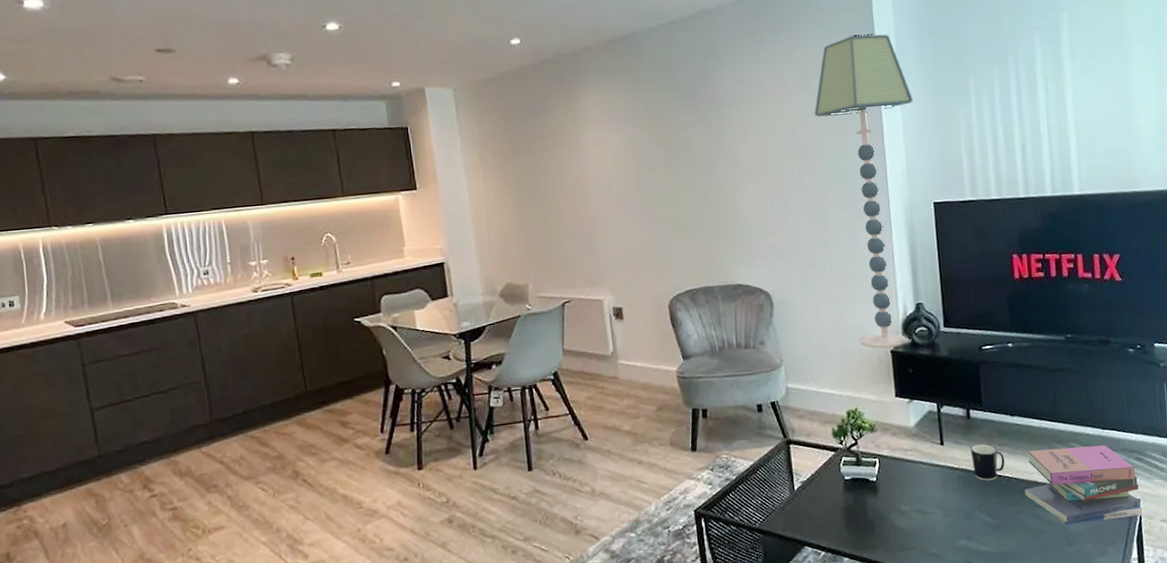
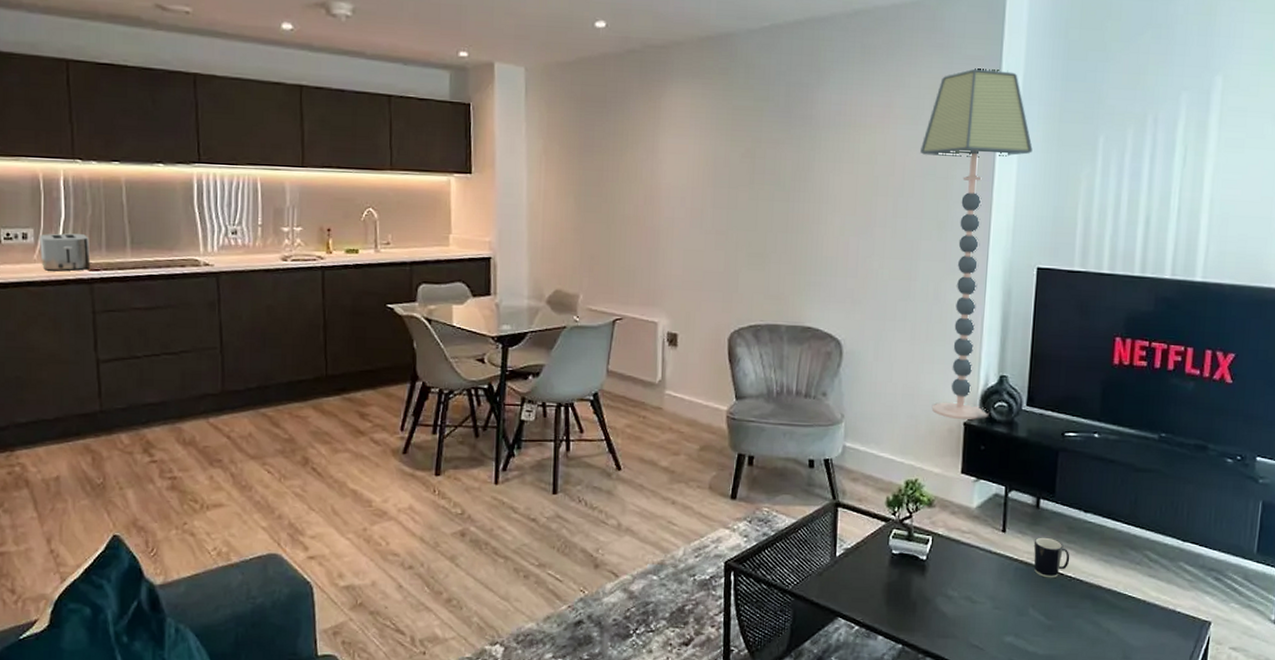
toaster: none [24,294,76,333] -> present [39,233,91,271]
books: present [1025,444,1143,525] -> none [1086,552,1213,640]

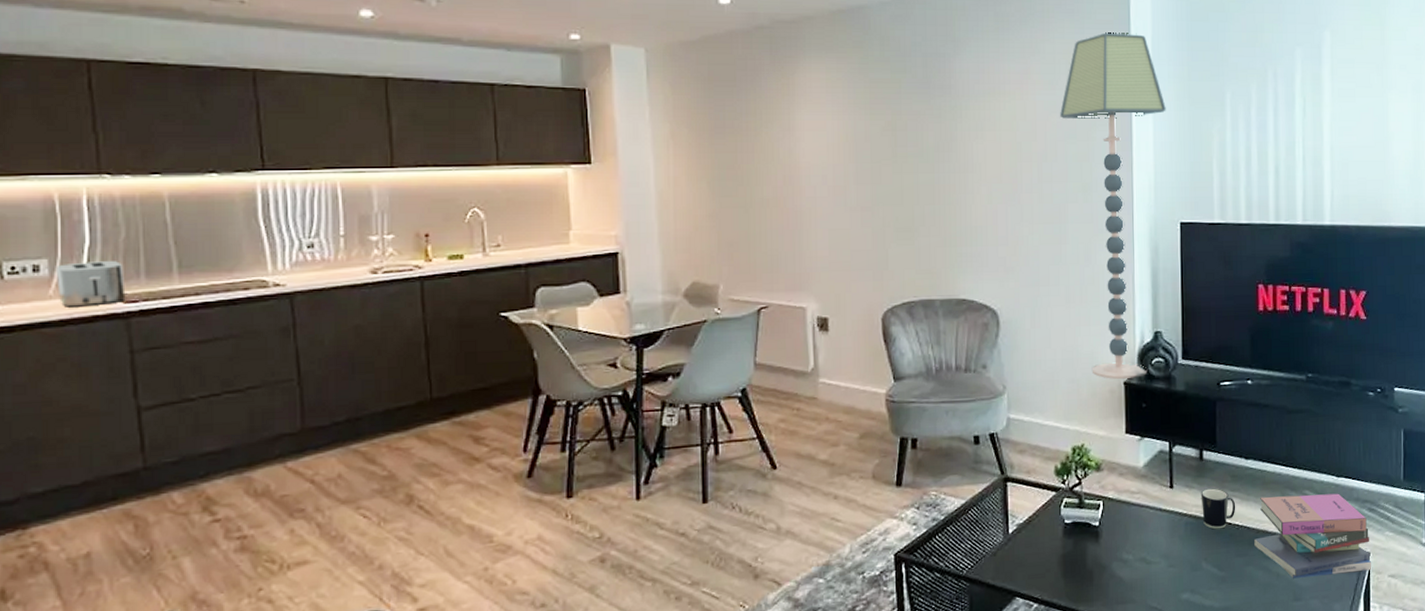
books: none [1086,552,1213,640] -> present [1254,493,1372,579]

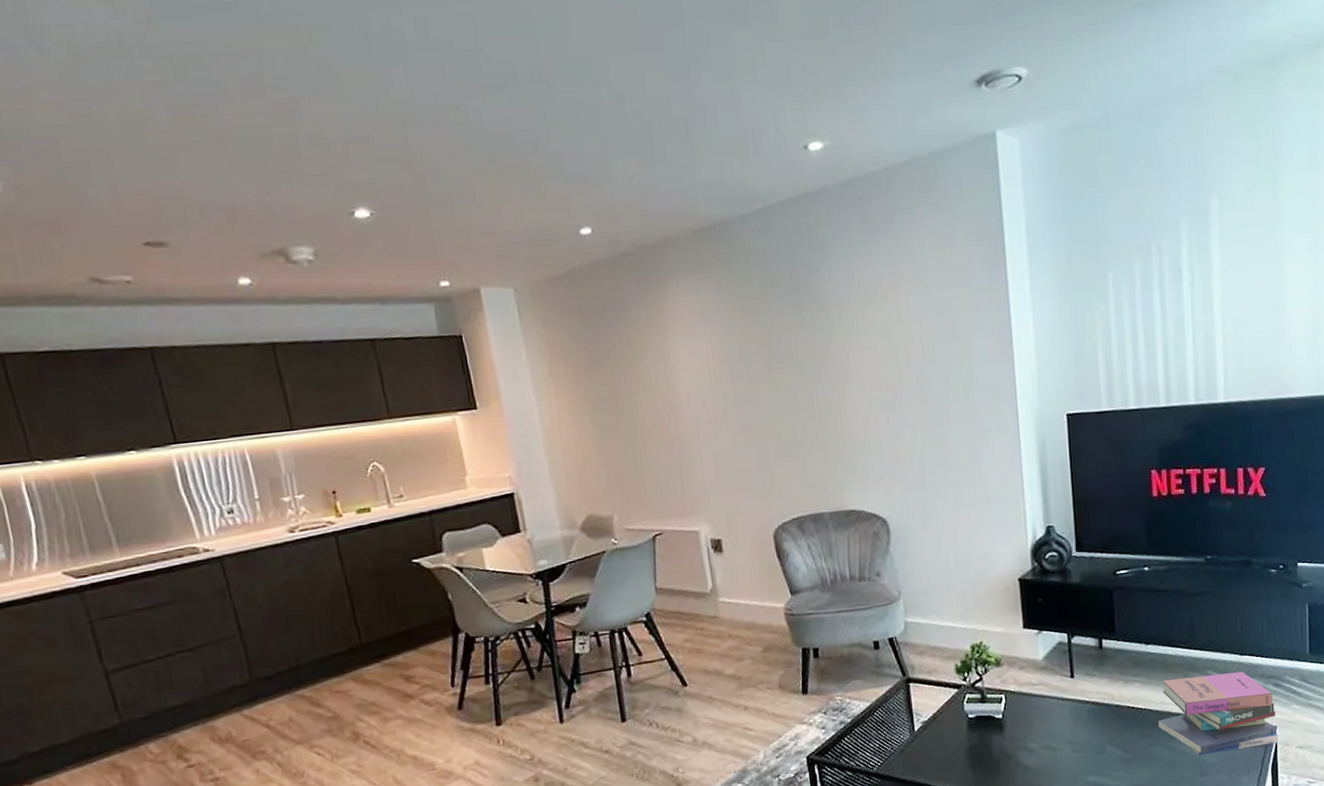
toaster: present [55,261,126,307] -> none [10,540,77,586]
floor lamp: present [1060,32,1166,380] -> none [935,221,1045,577]
mug: present [1200,488,1236,529] -> none [1102,674,1138,714]

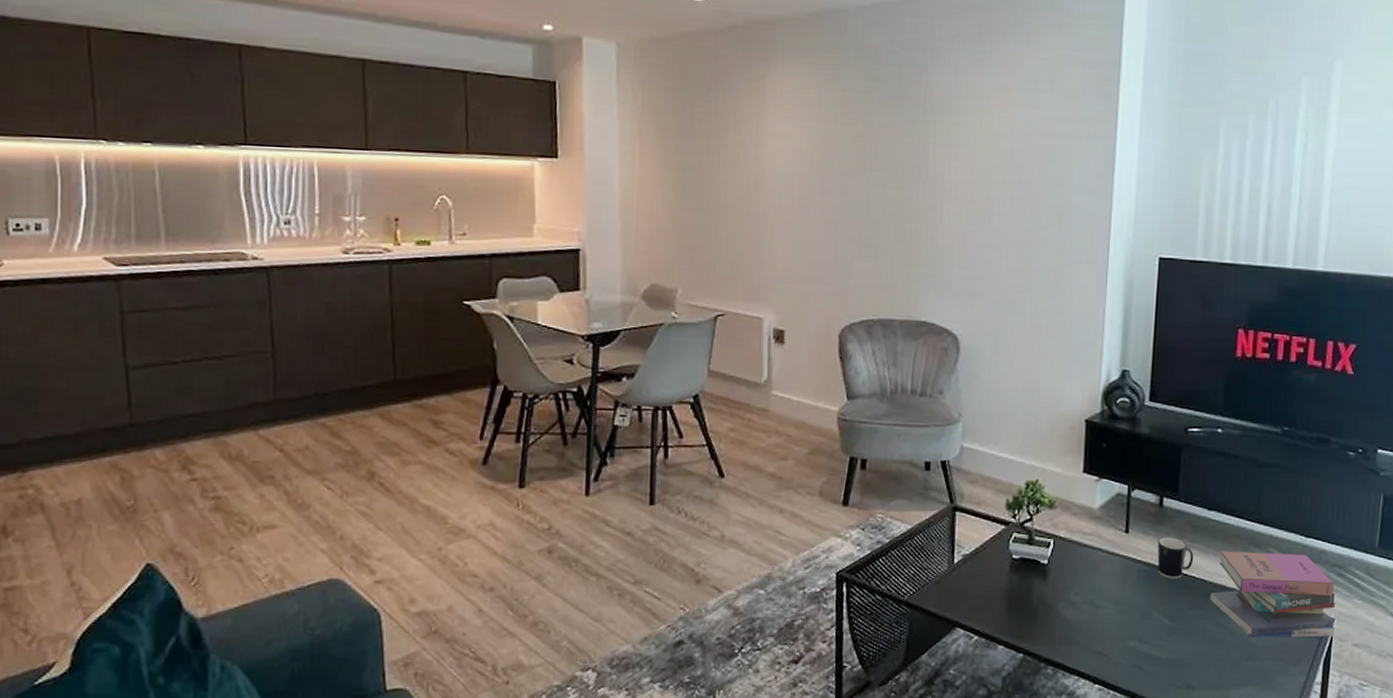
mug: none [1102,674,1138,714] -> present [1157,537,1194,579]

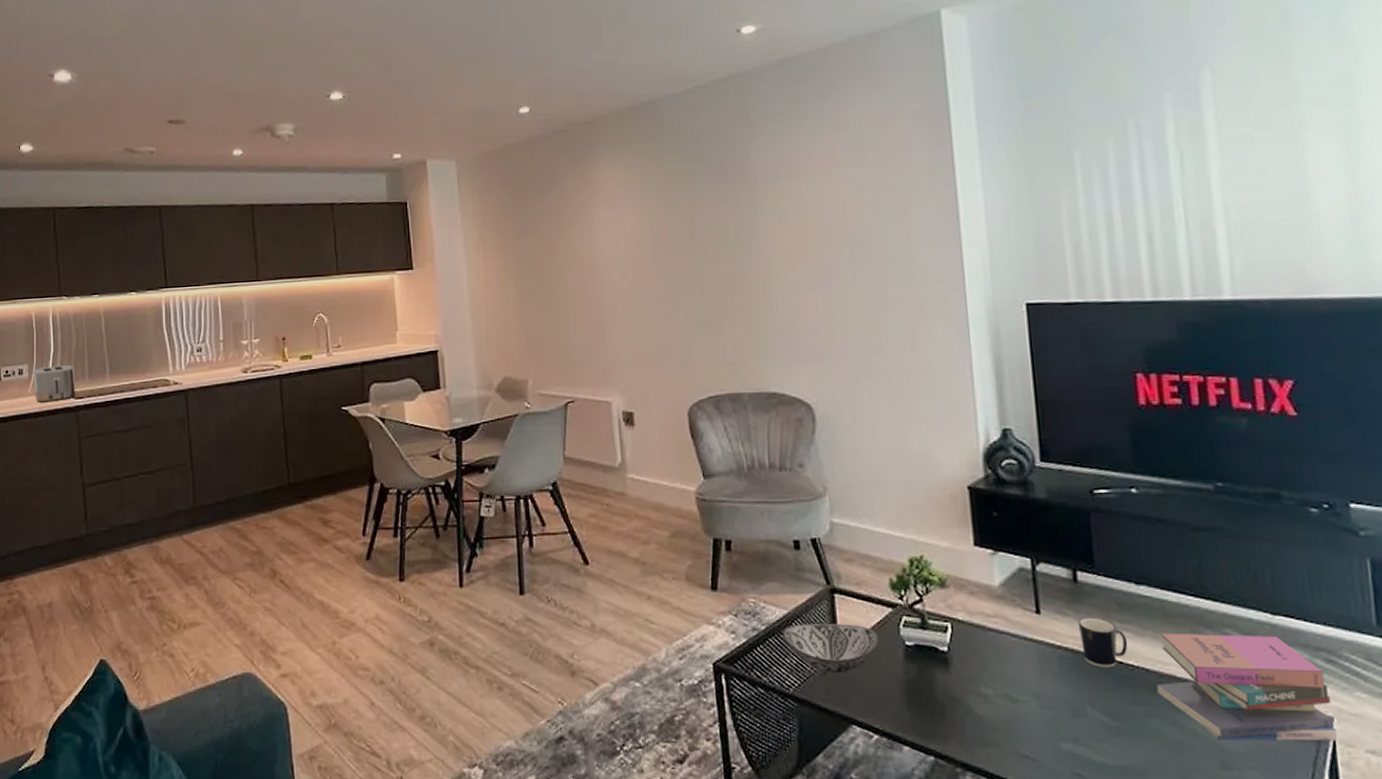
toaster: none [55,223,118,267] -> present [32,365,76,402]
decorative bowl: none [904,538,990,582] -> present [782,624,879,673]

